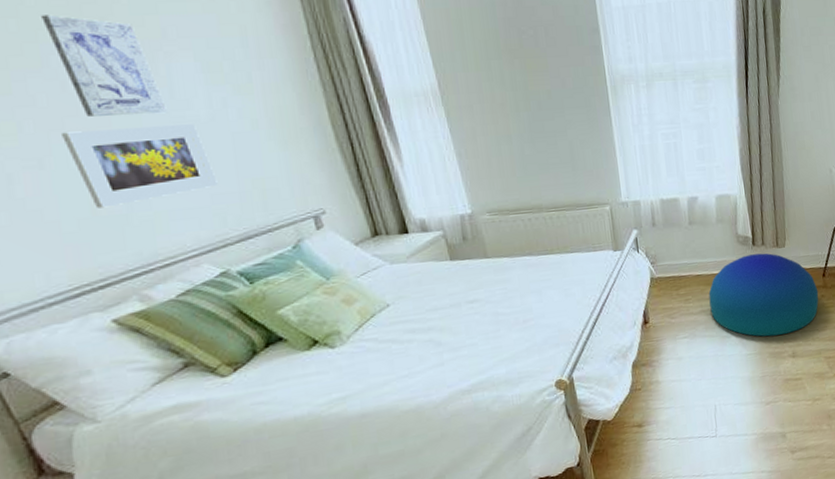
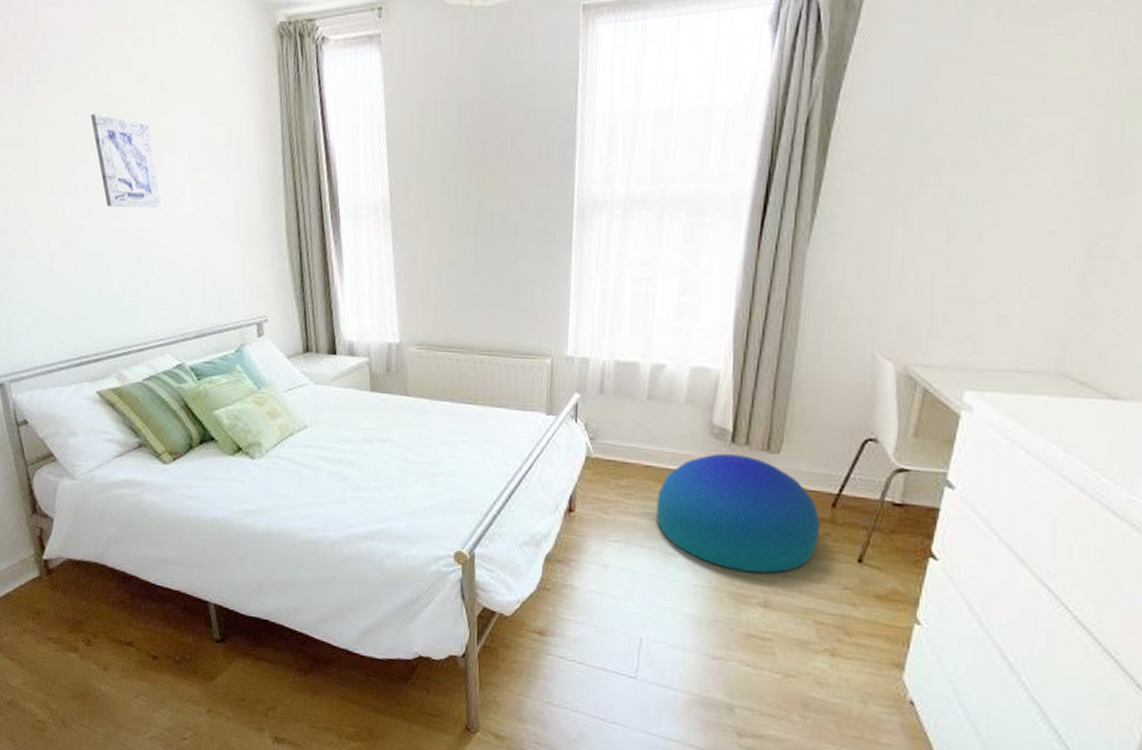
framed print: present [62,124,218,209] -> none [89,219,188,290]

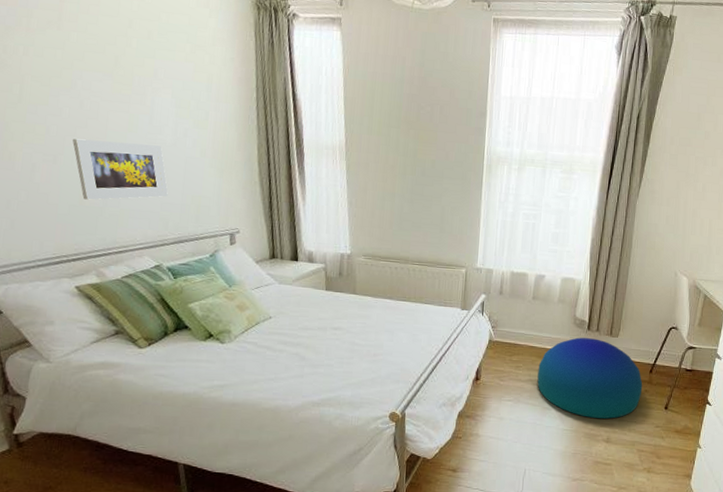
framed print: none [89,219,188,290] -> present [73,138,168,200]
wall art: present [91,114,162,209] -> none [78,49,145,135]

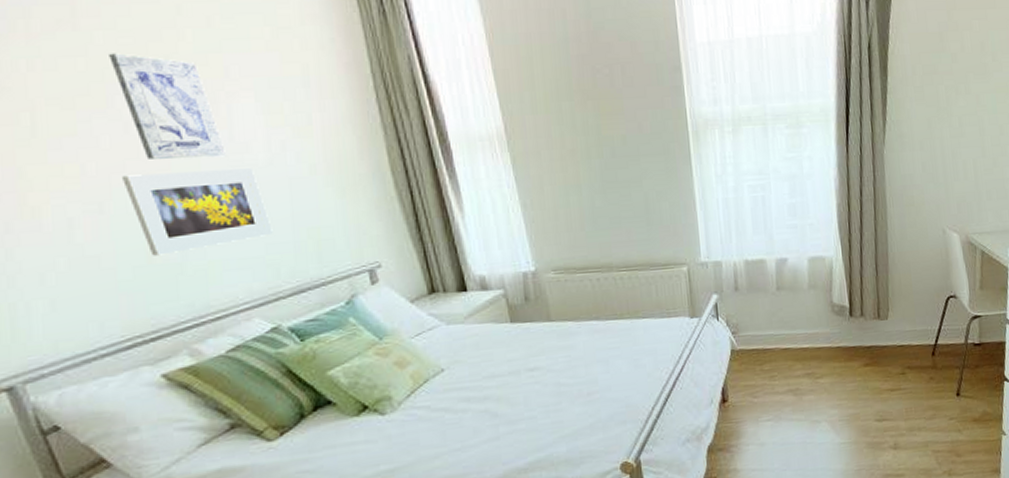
wall art: none [78,49,145,135] -> present [109,53,226,159]
pouf: present [537,337,643,419] -> none [797,325,927,424]

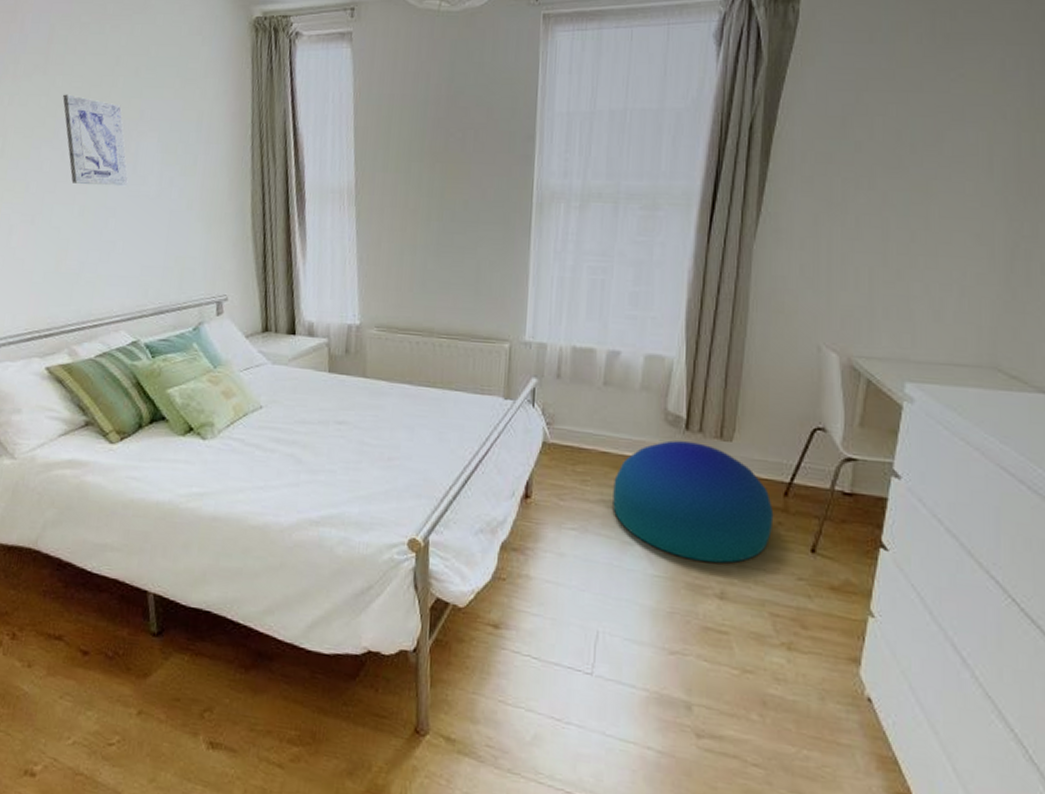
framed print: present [122,168,273,256] -> none [52,195,150,265]
pouf: none [797,325,927,424] -> present [613,440,774,563]

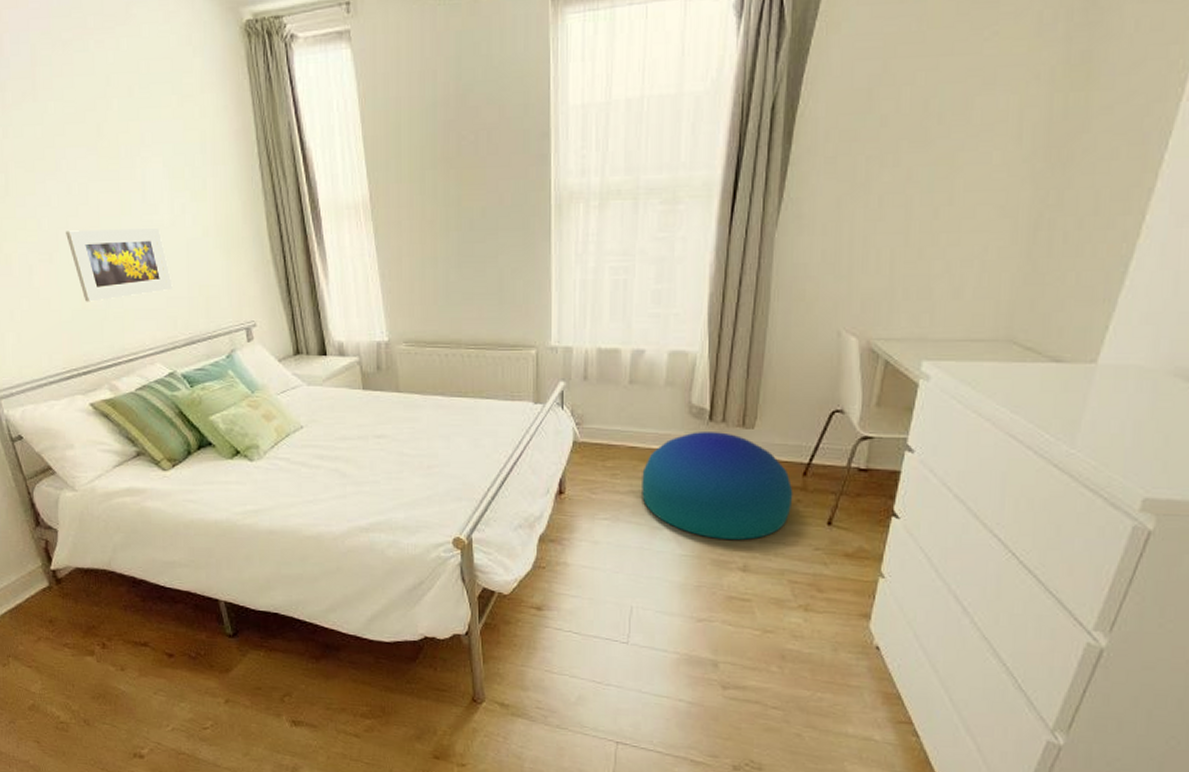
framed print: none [52,195,150,265] -> present [66,228,173,302]
wall art: present [63,94,128,187] -> none [58,121,140,218]

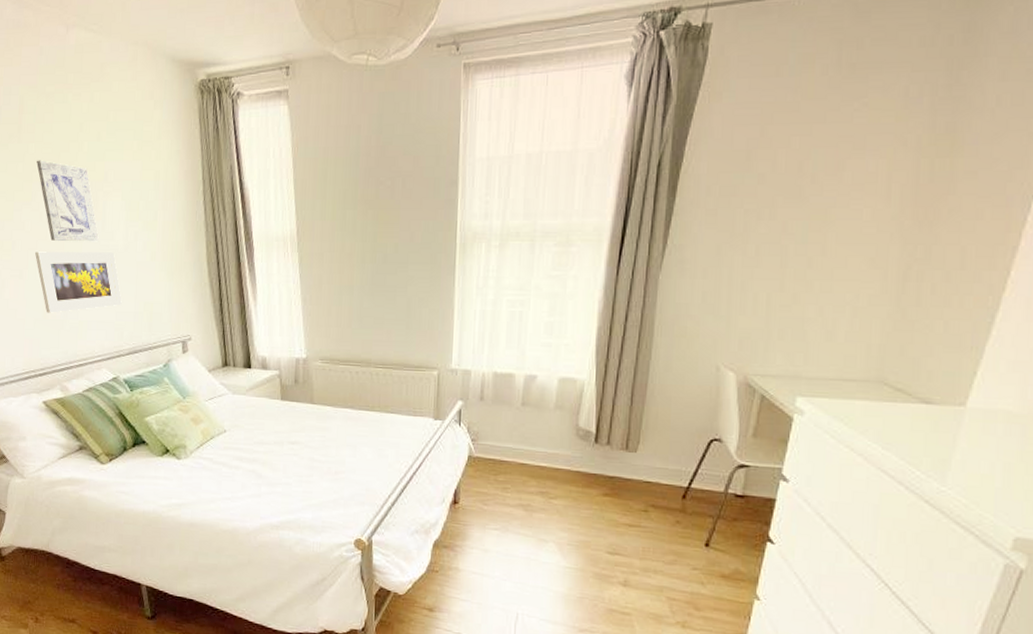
wall art: none [58,121,140,218] -> present [37,160,99,242]
pouf: present [642,432,793,540] -> none [530,452,673,556]

